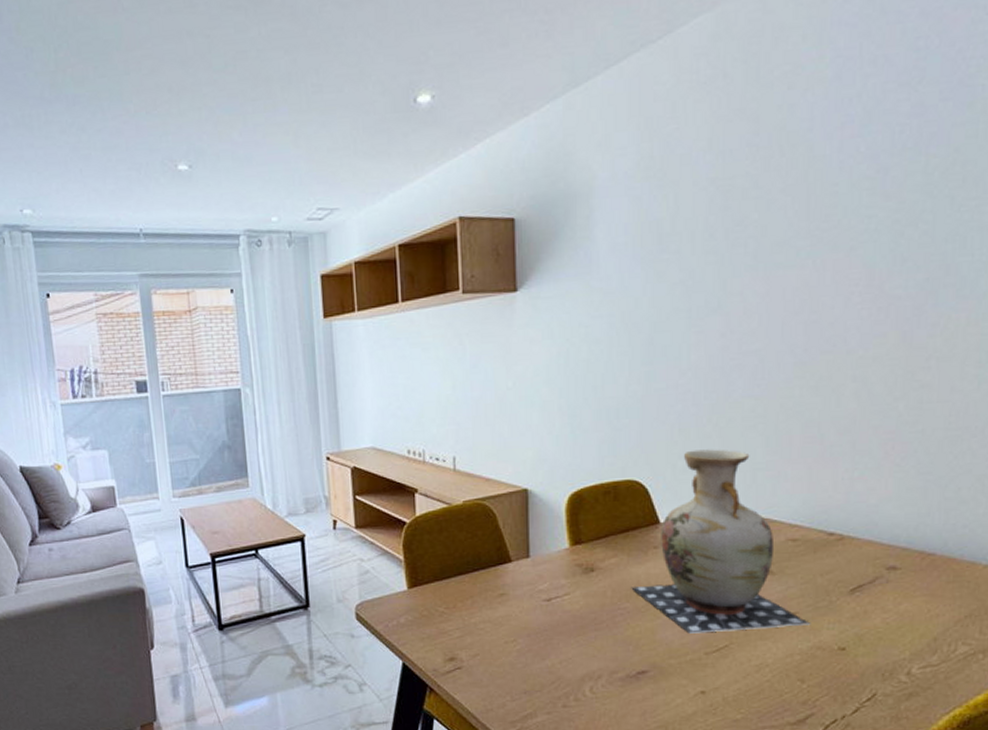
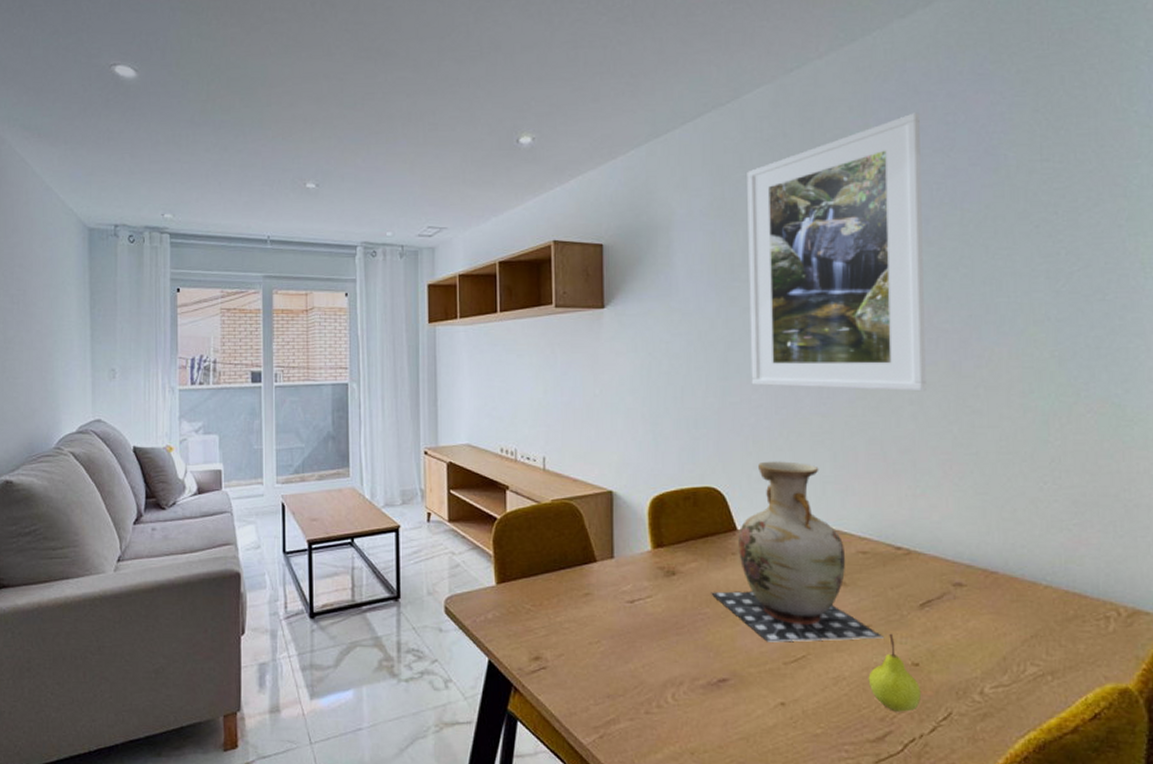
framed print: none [679,38,885,370] -> present [747,112,926,392]
fruit: none [792,619,845,695] -> present [868,633,921,712]

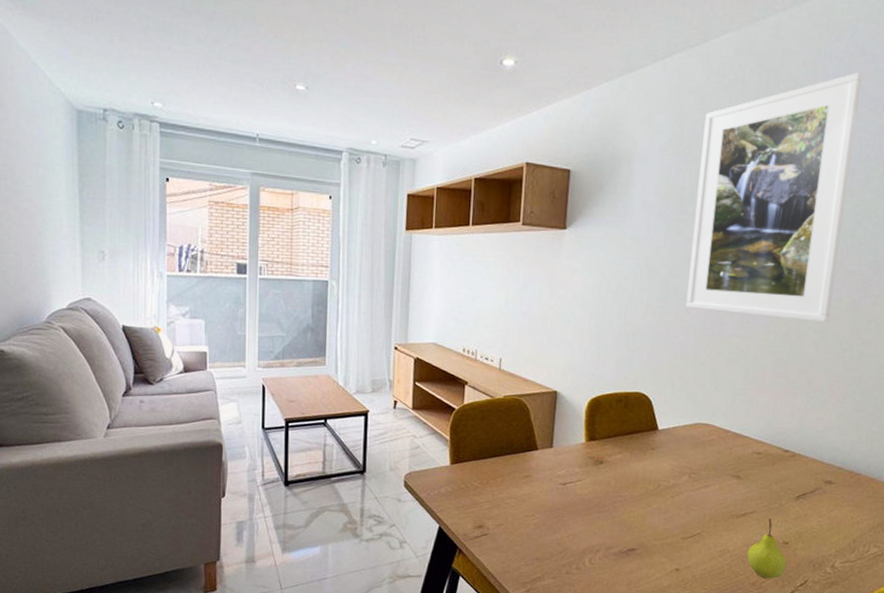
vase: present [711,461,885,642] -> none [630,373,765,522]

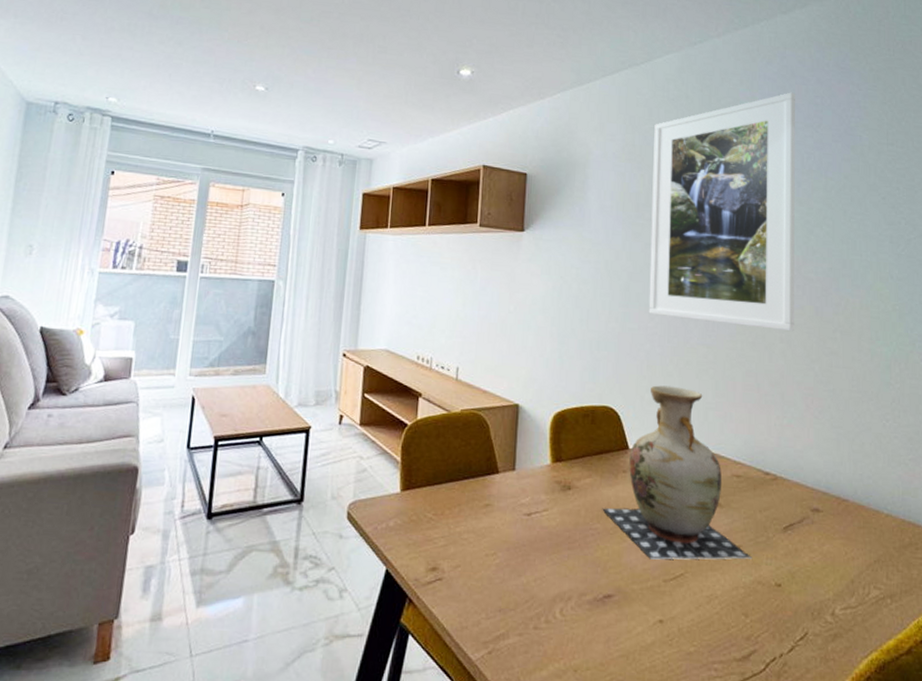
vase: none [630,373,765,522] -> present [602,385,753,560]
fruit: present [747,518,787,579] -> none [737,554,782,632]

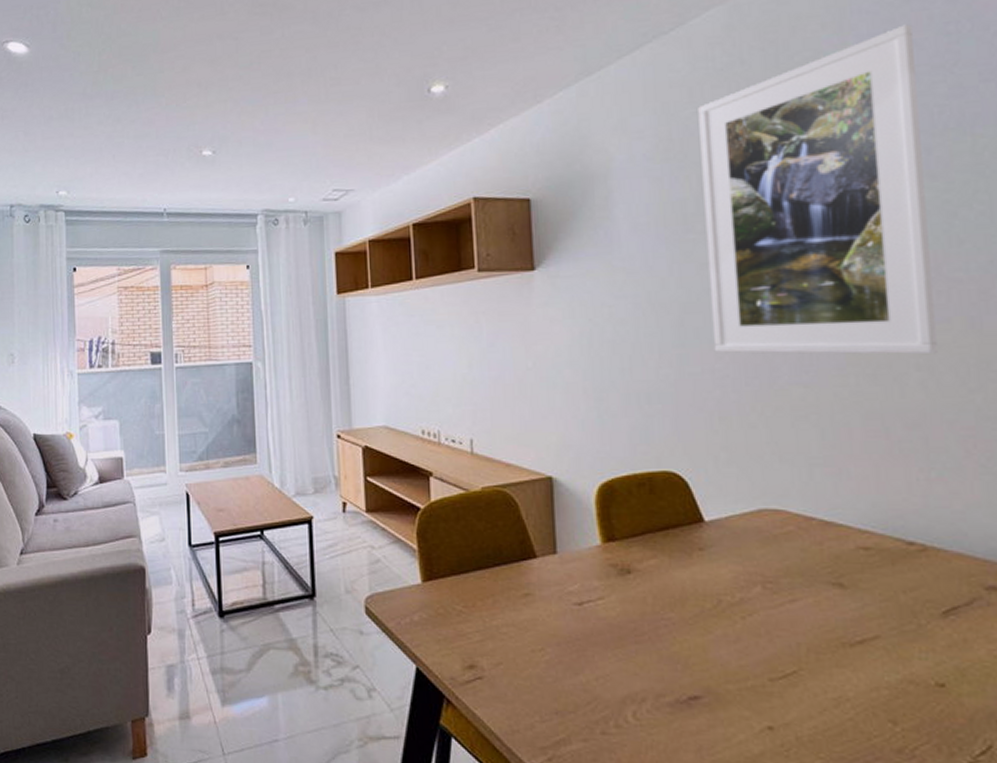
vase: present [602,385,753,560] -> none [675,440,898,655]

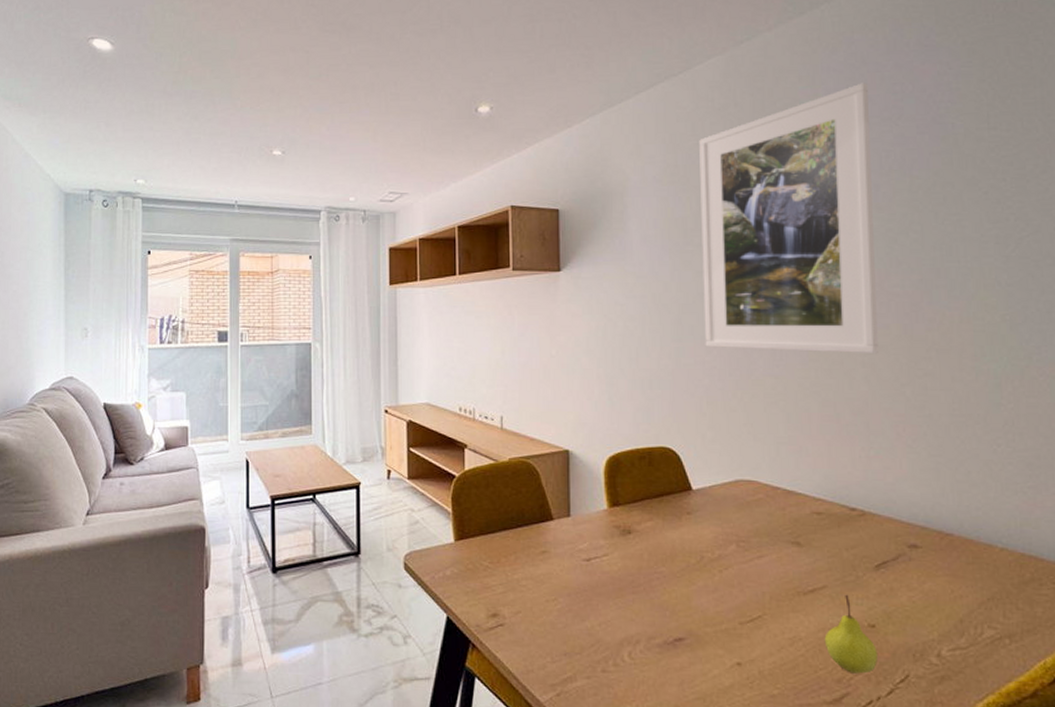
fruit: none [878,646,950,743] -> present [824,594,877,674]

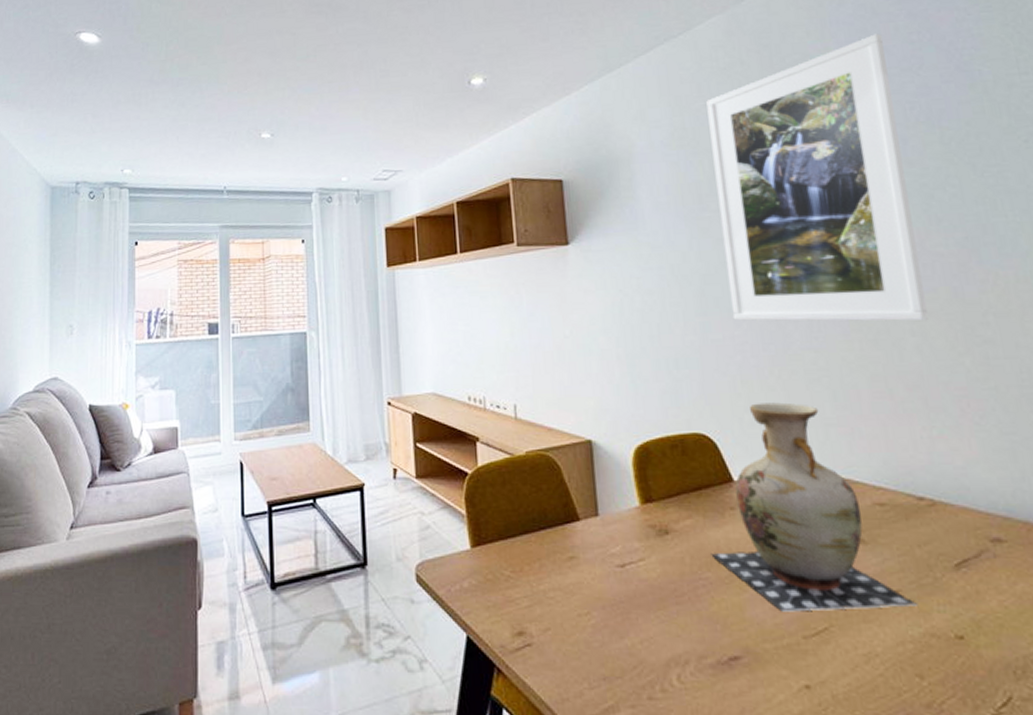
vase: none [666,422,841,602] -> present [711,402,919,612]
fruit: present [824,594,877,674] -> none [904,599,972,697]

